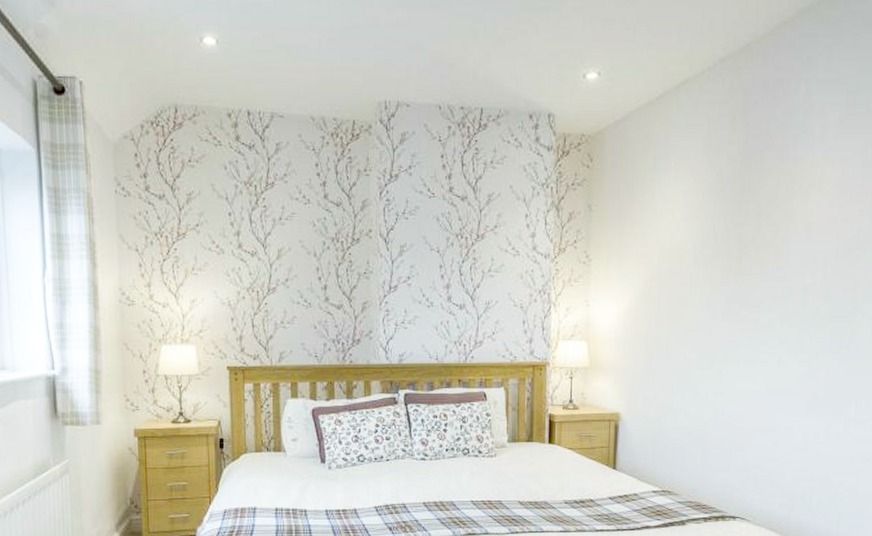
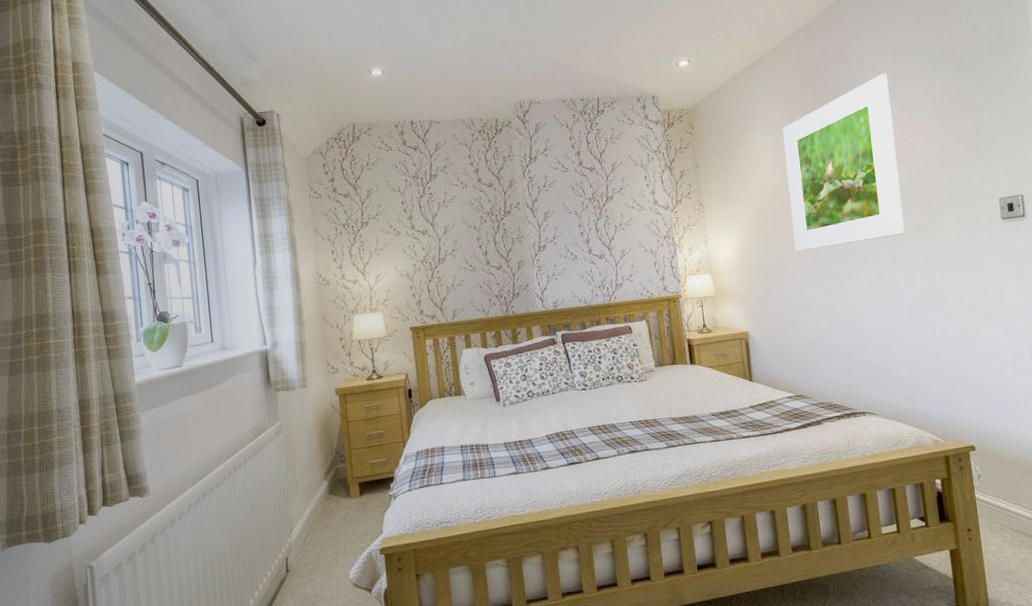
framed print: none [689,118,834,326] -> present [782,73,905,252]

